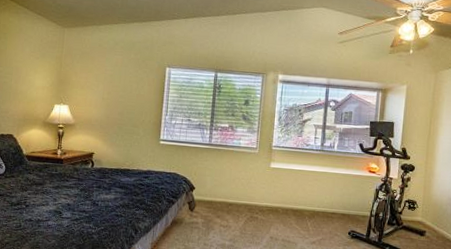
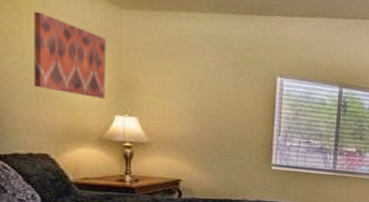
wall art: none [9,35,53,93] -> present [33,11,106,99]

